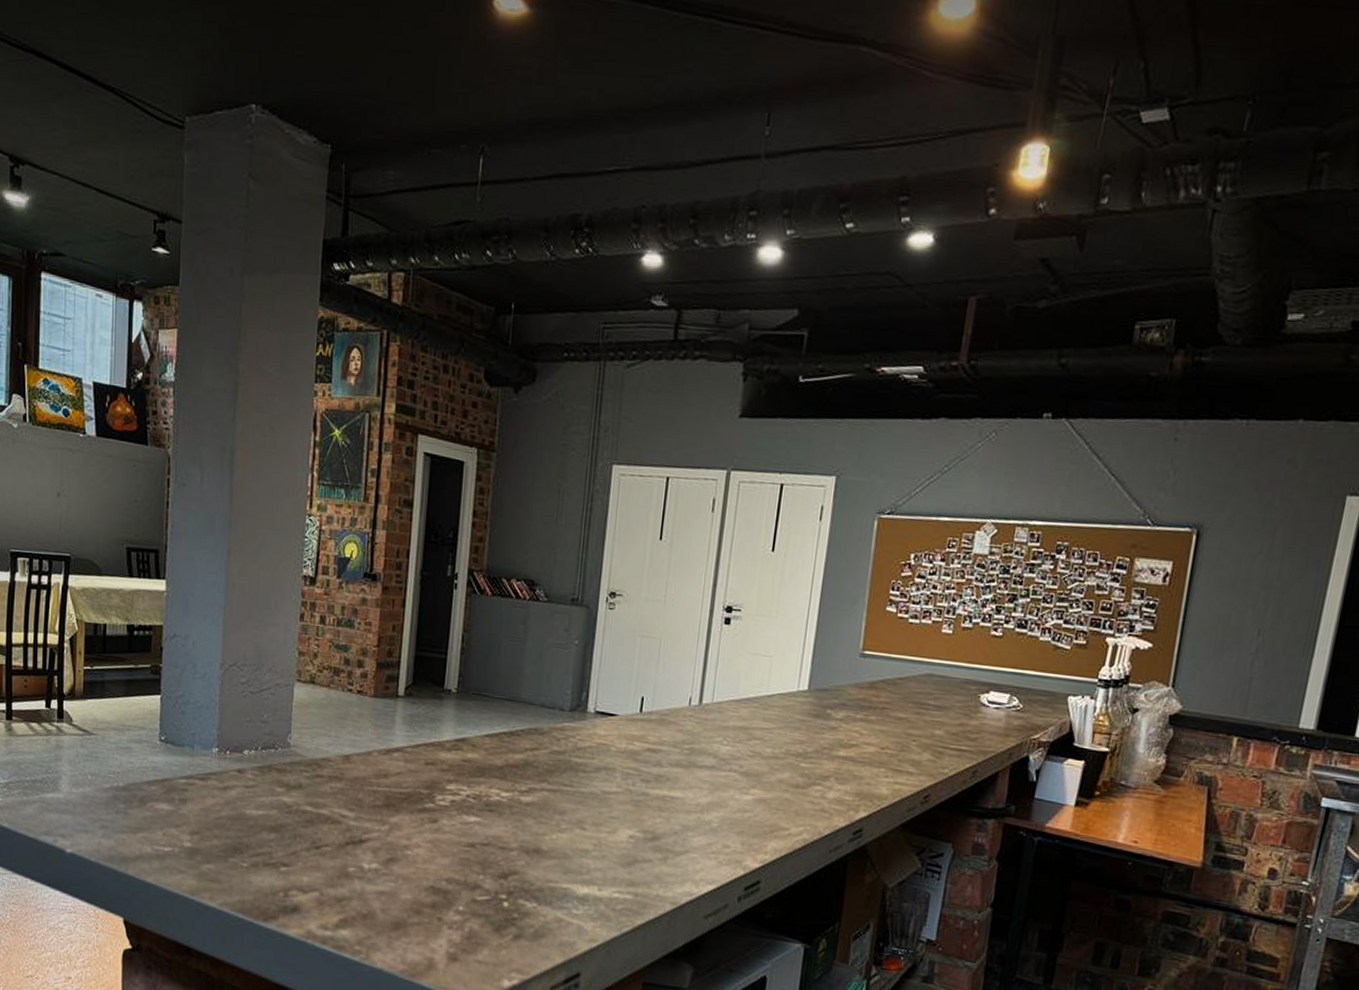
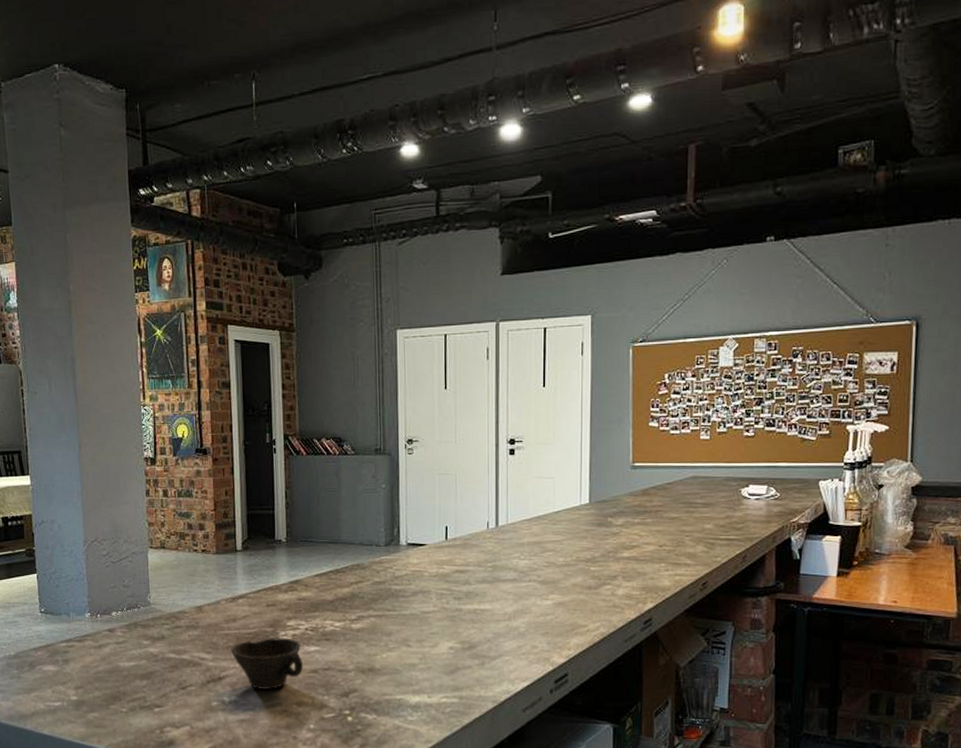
cup: none [377,801,460,861] -> present [230,638,304,690]

